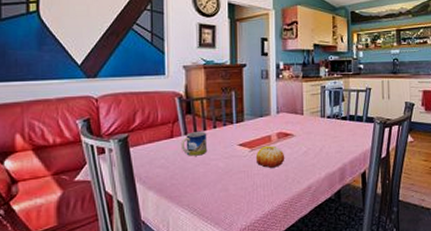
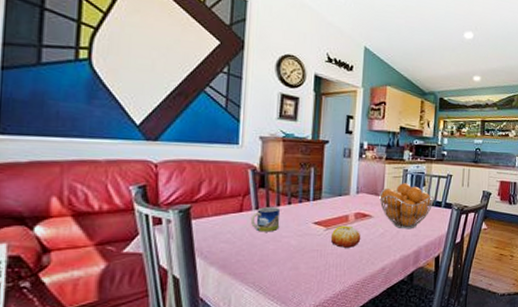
fruit basket: none [299,100,355,147] -> present [379,183,434,229]

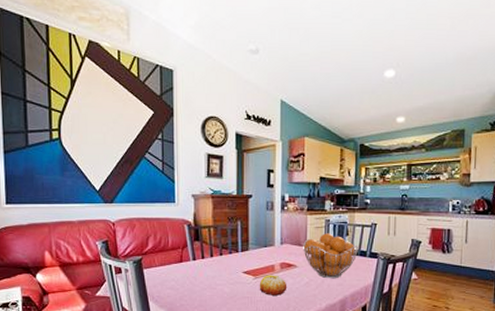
mug: present [250,207,281,232] -> none [189,258,214,280]

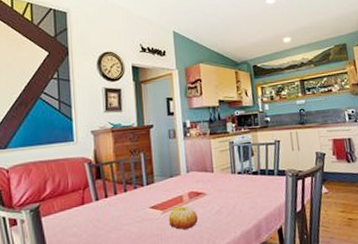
fruit basket: present [303,233,358,279] -> none [209,155,266,204]

